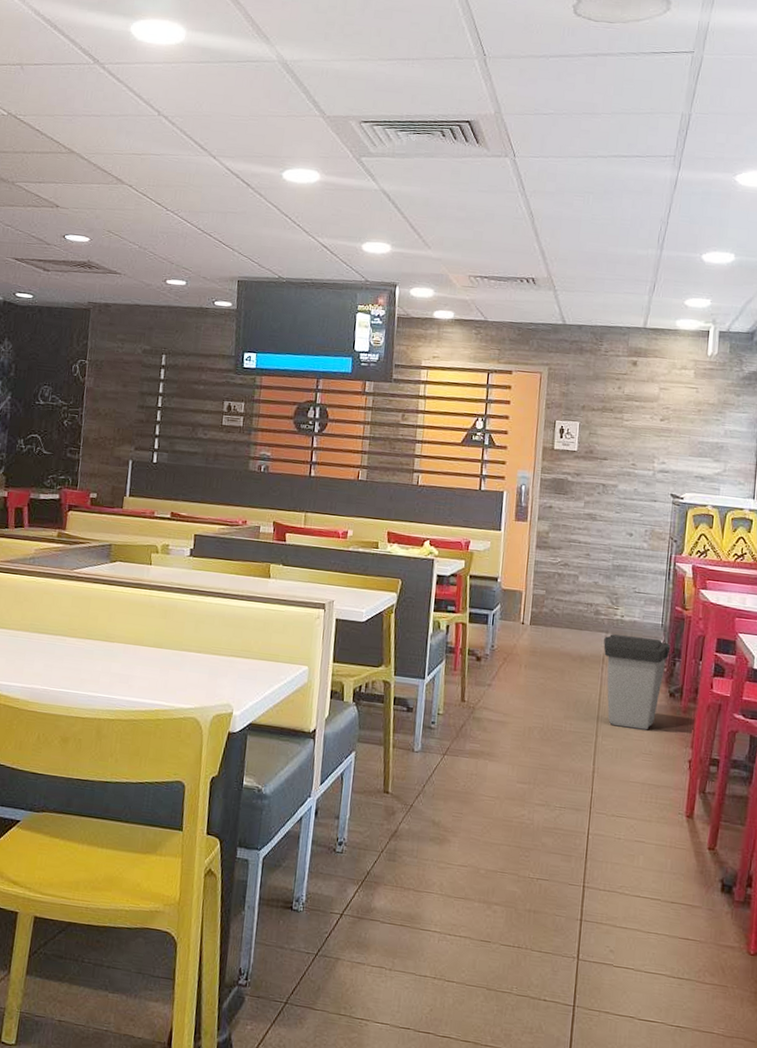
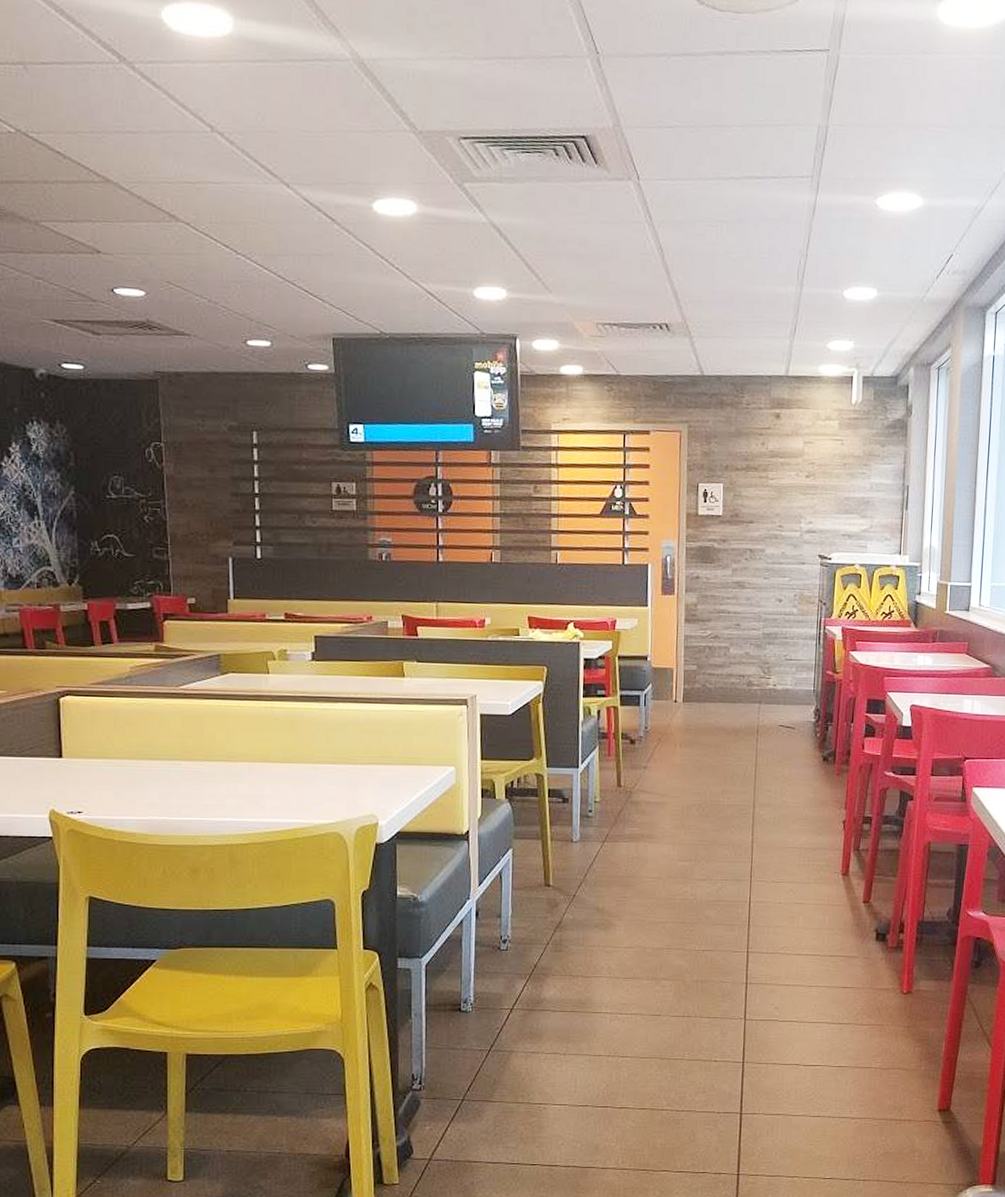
trash can: present [603,634,671,730] -> none [757,704,823,796]

